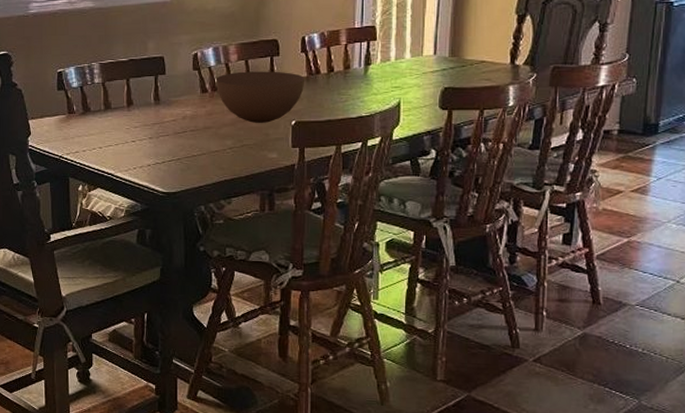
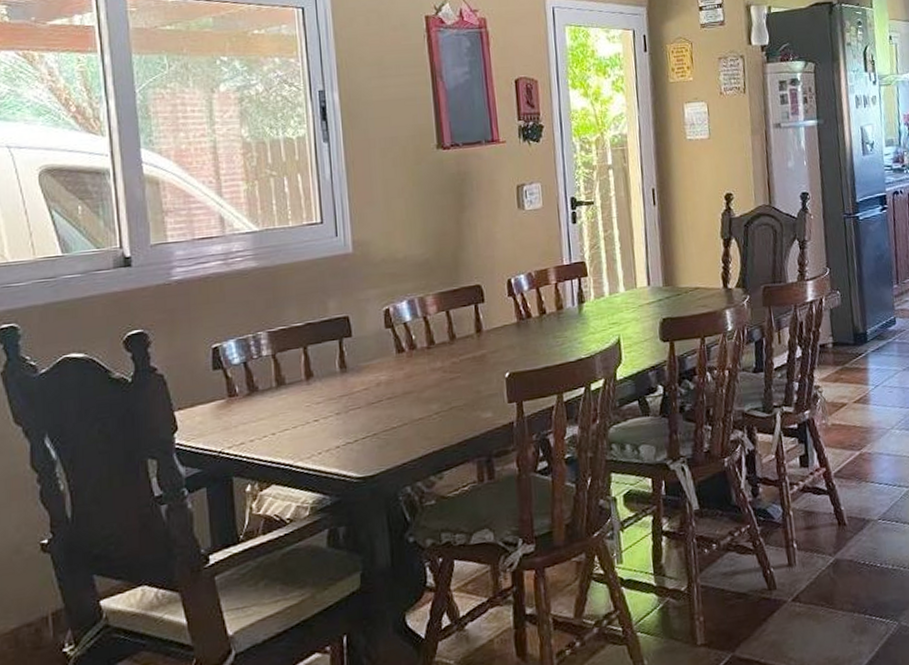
decorative bowl: present [216,71,305,123] -> none [414,319,516,381]

